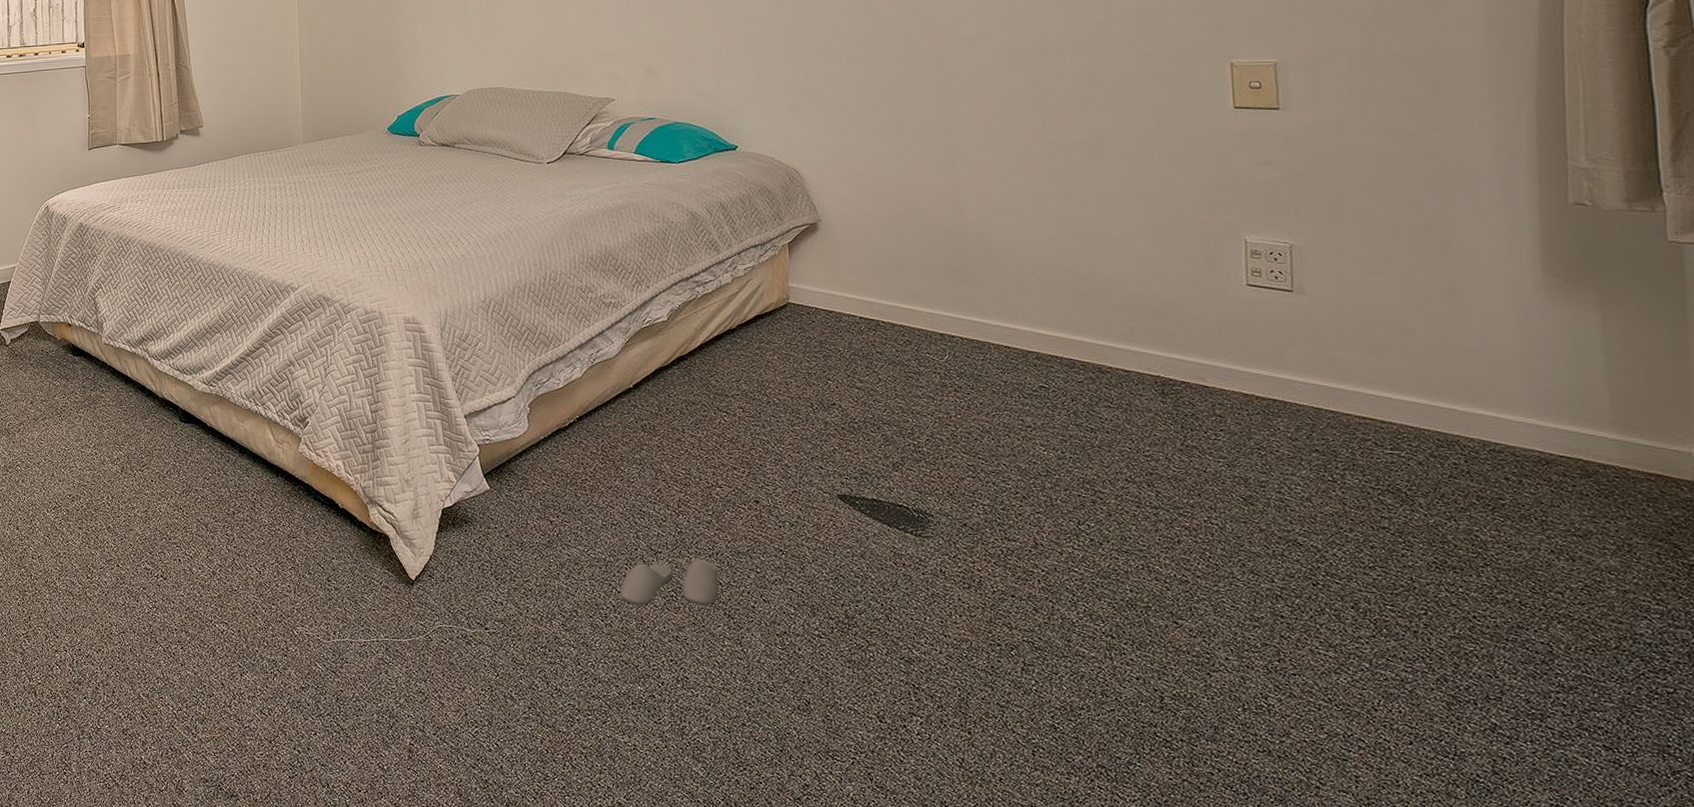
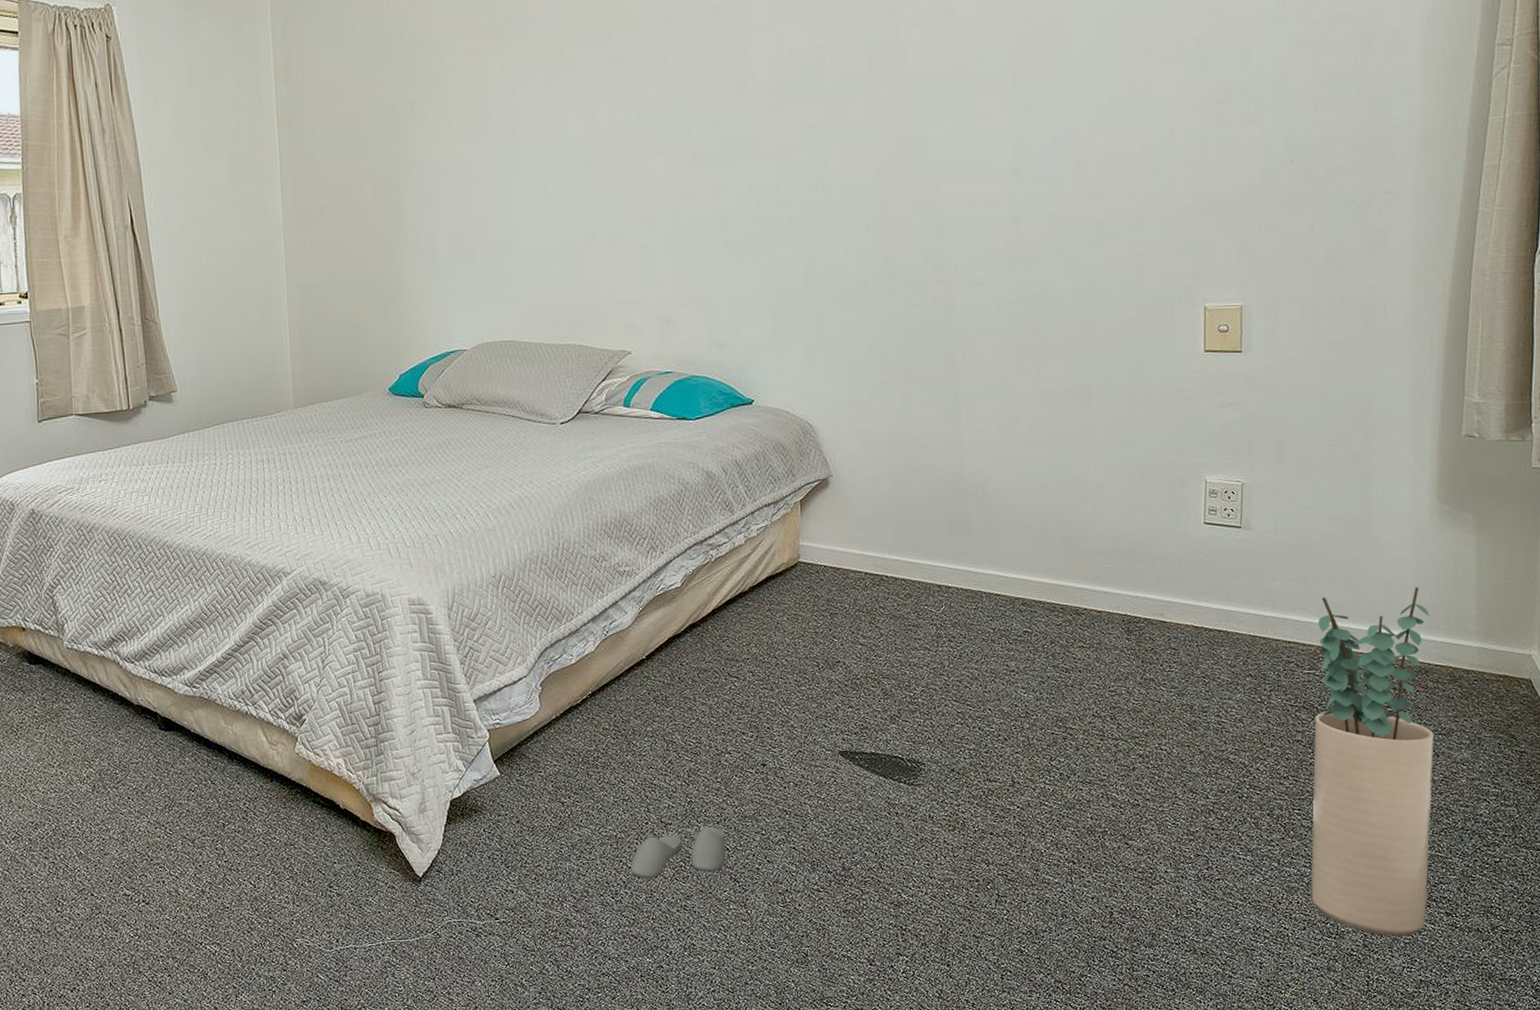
vase: none [1399,367,1577,769] -> present [1311,587,1434,937]

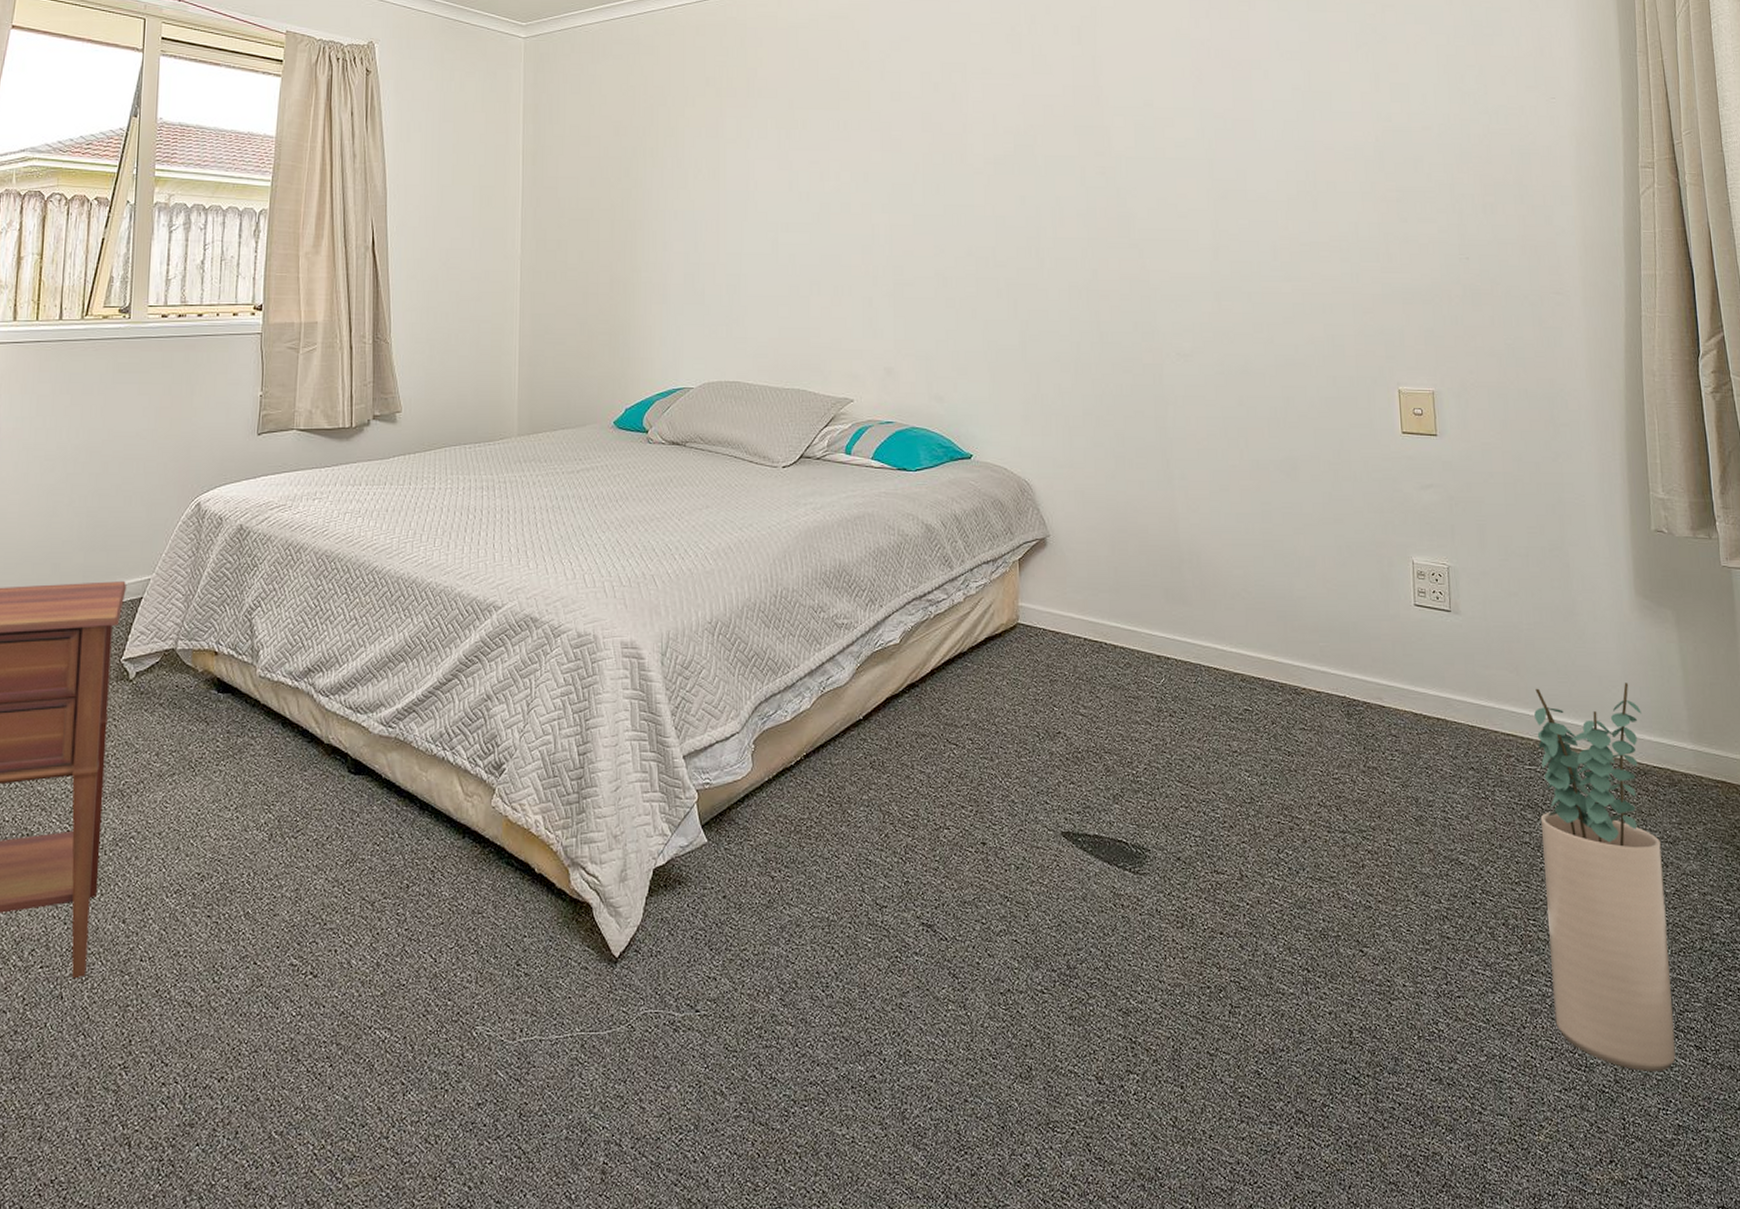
slippers: present [630,827,726,879] -> none [843,912,945,970]

